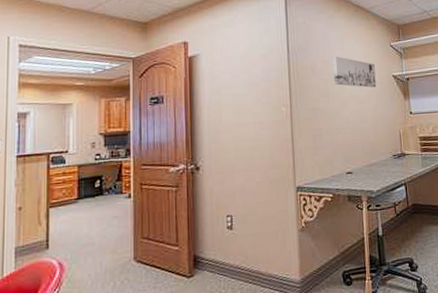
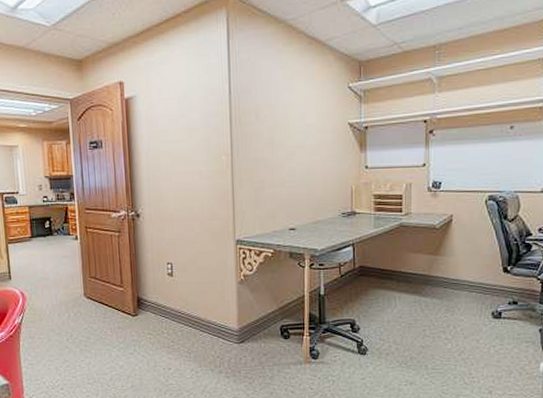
wall art: present [333,56,376,88] -> none [279,99,328,137]

